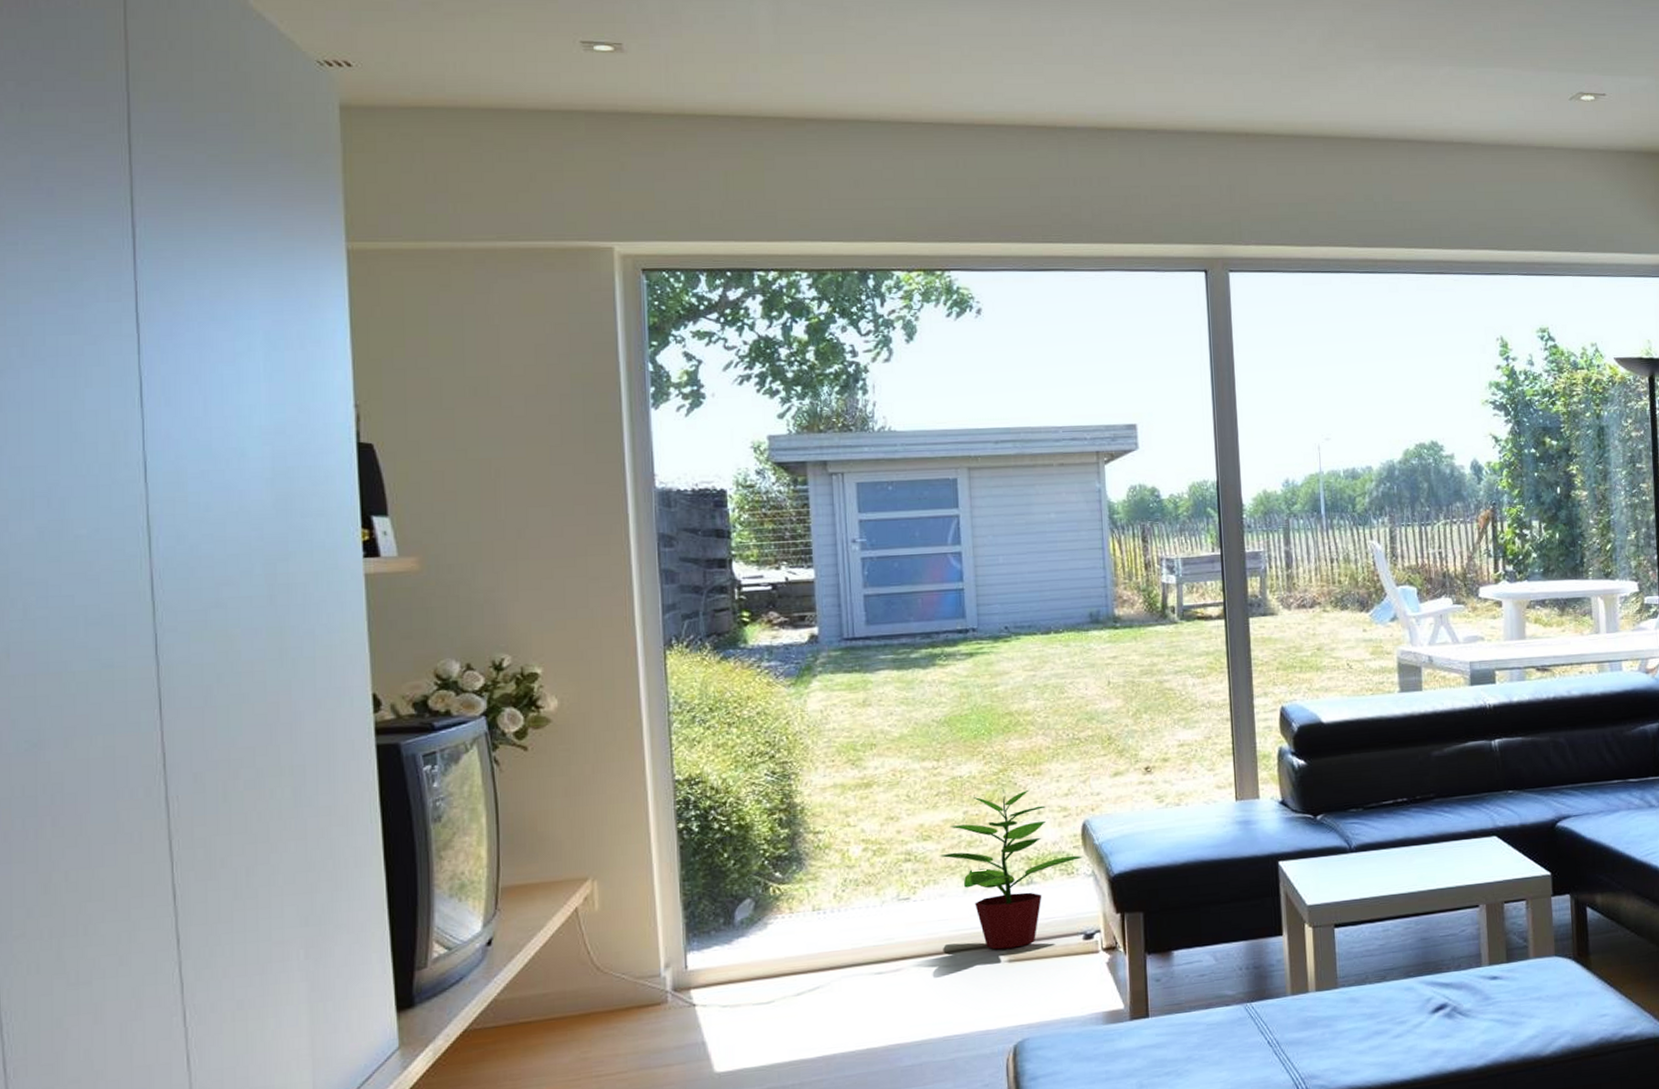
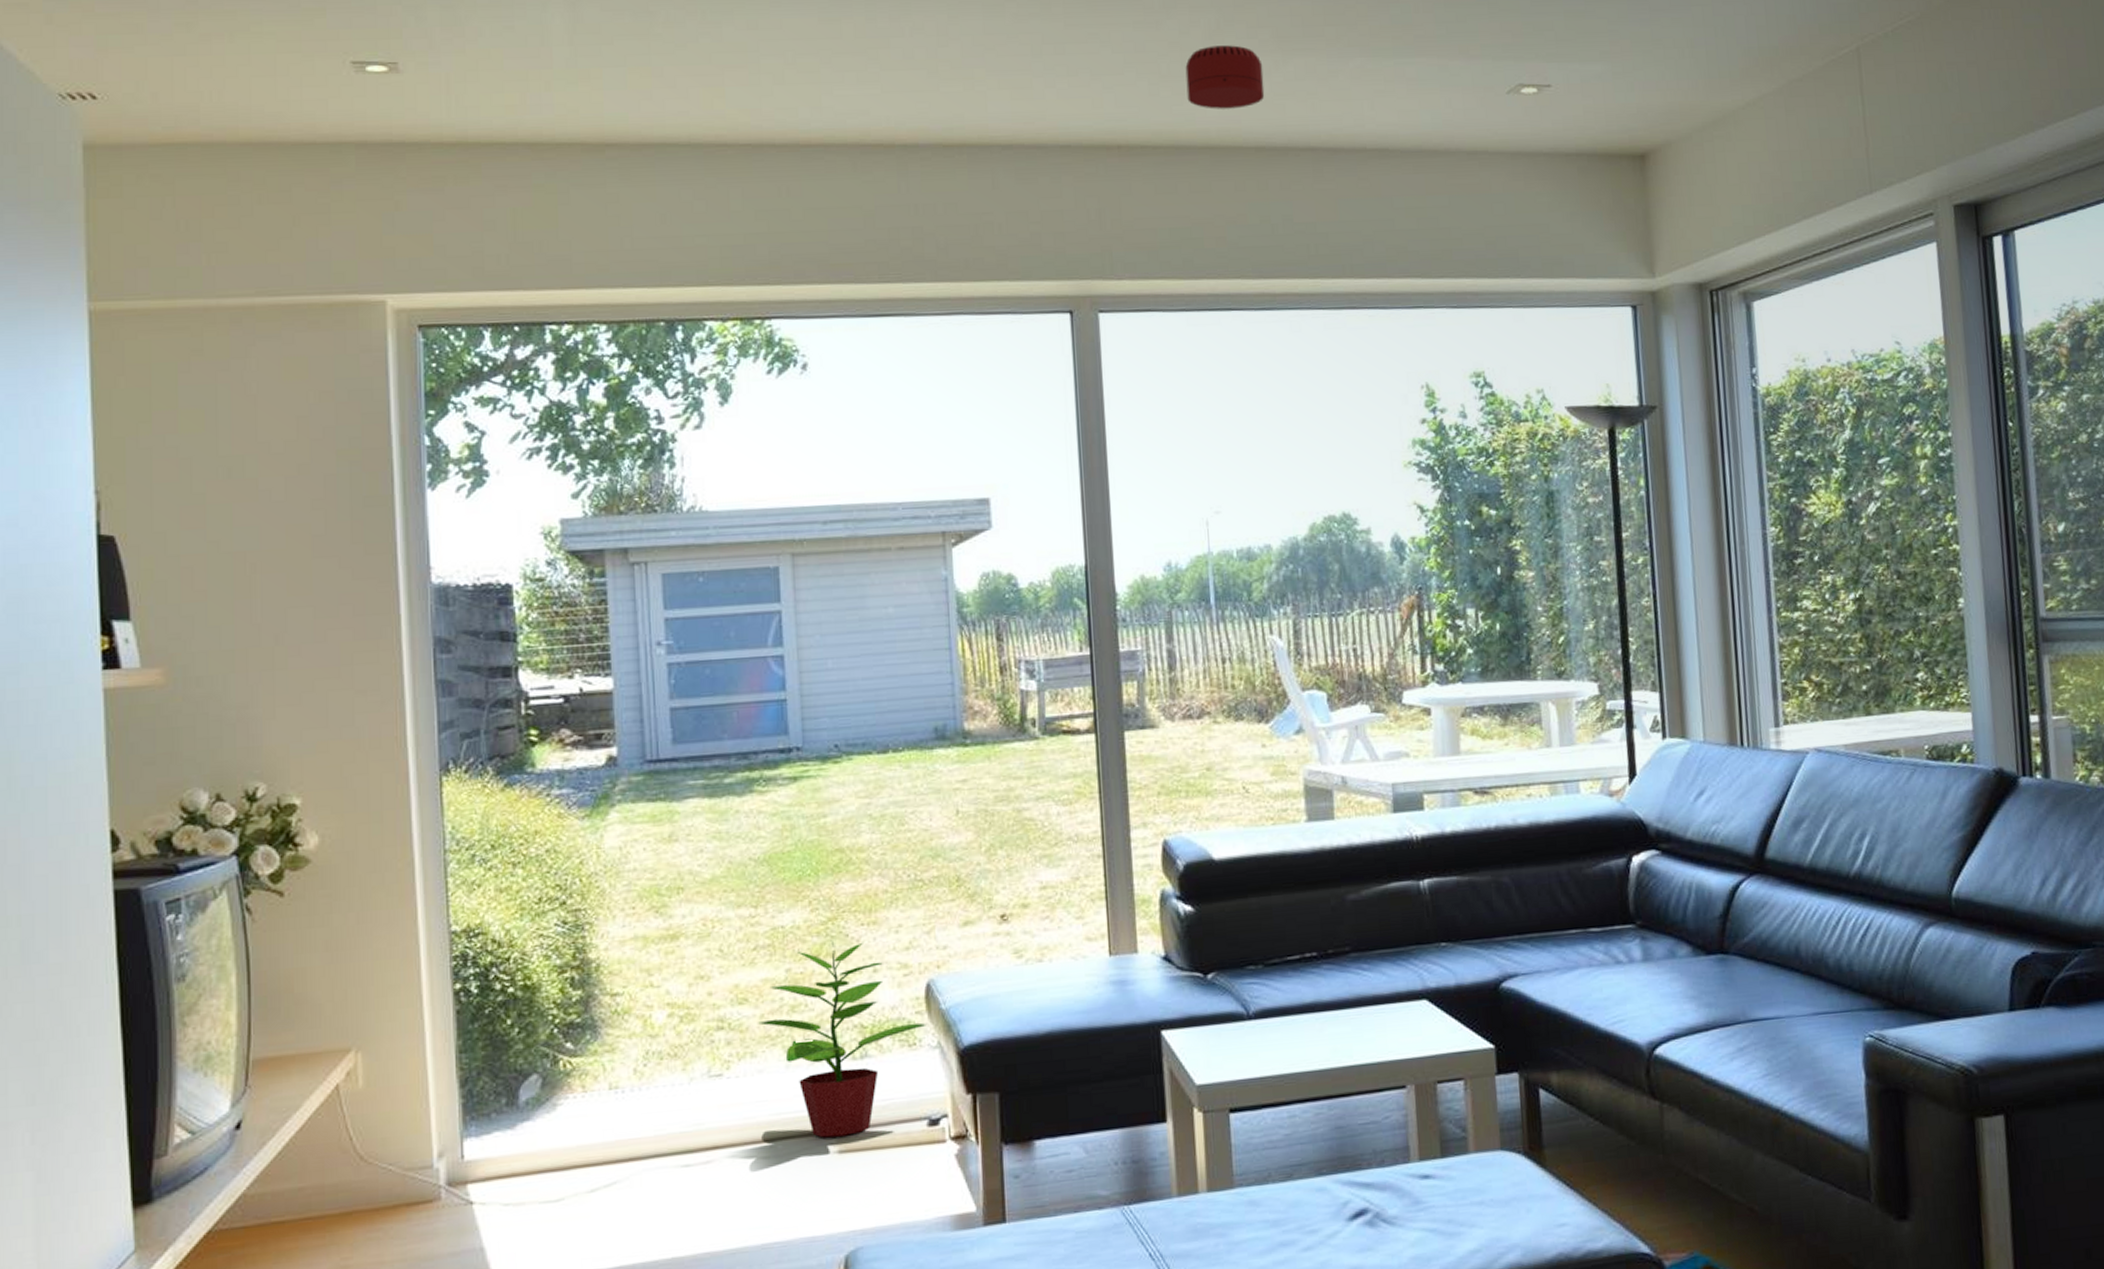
smoke detector: none [1303,52,1369,105] -> present [1185,45,1265,109]

